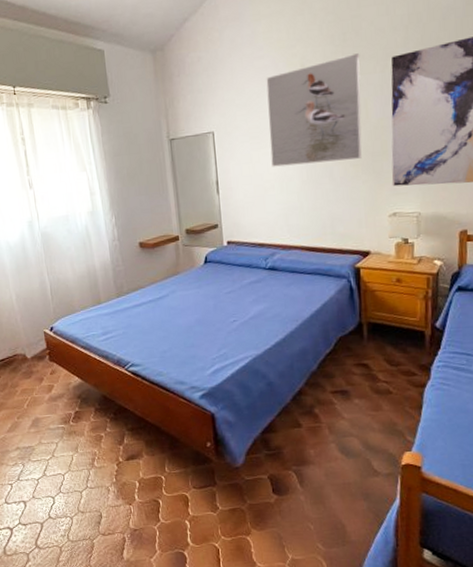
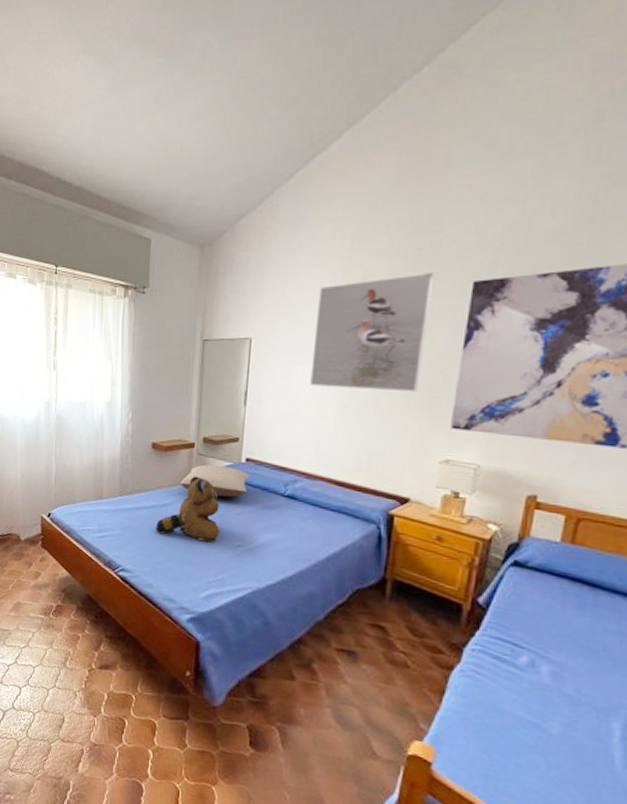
teddy bear: none [156,266,216,324] -> present [155,476,220,542]
pillow: none [172,252,233,281] -> present [181,464,249,497]

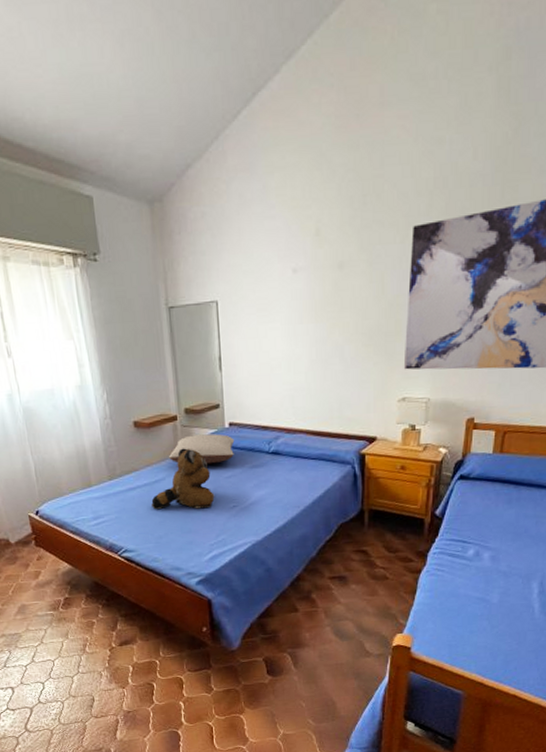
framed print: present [310,273,435,391] -> none [277,220,380,344]

